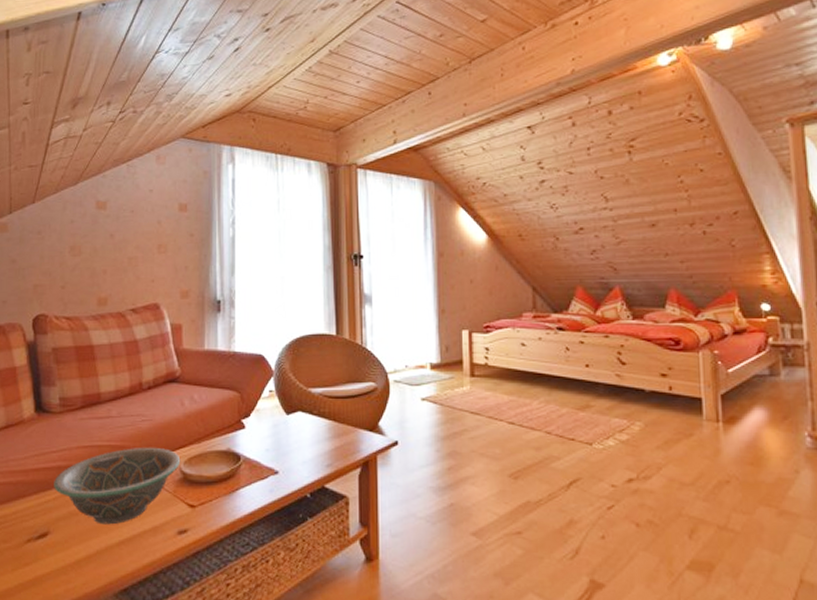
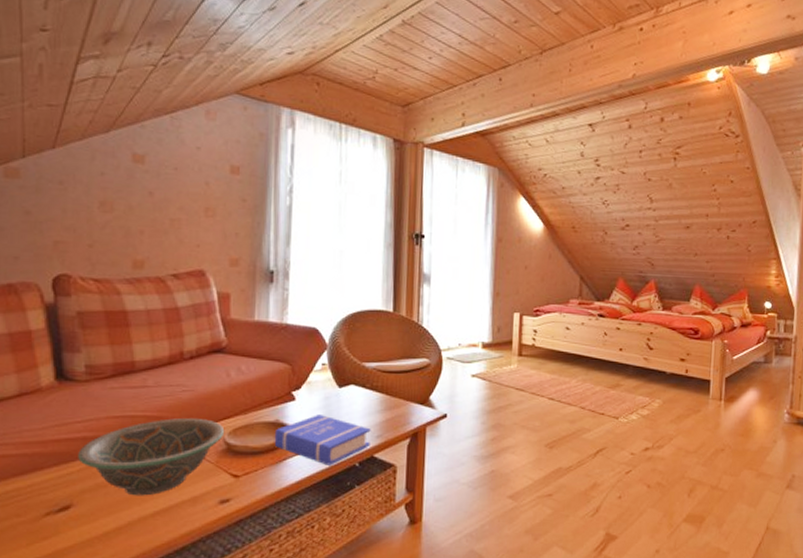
book: none [227,443,320,496] -> present [274,415,371,466]

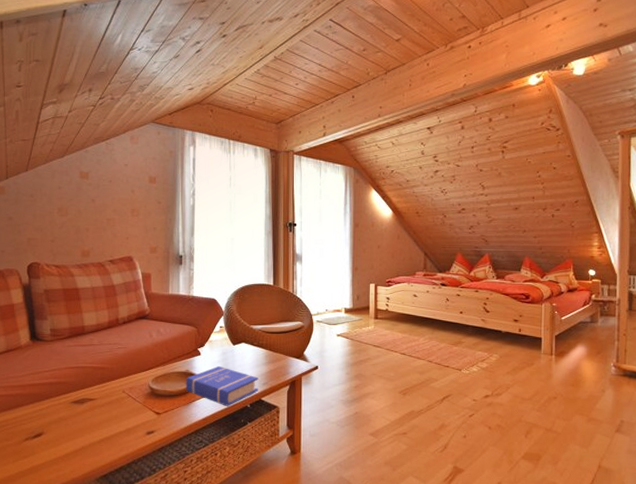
decorative bowl: present [78,418,225,496] -> none [47,369,149,427]

